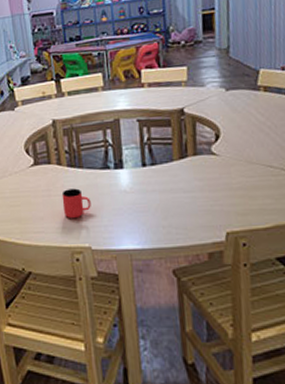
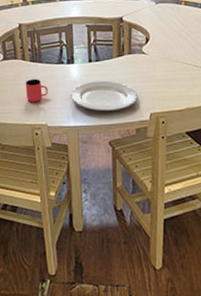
plate: none [119,190,209,230] -> present [70,81,138,111]

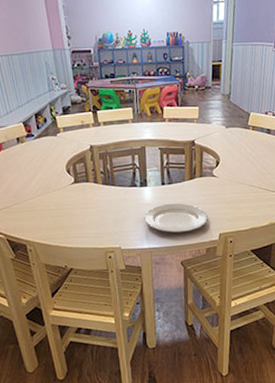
cup: present [25,79,48,102] -> none [97,202,121,225]

